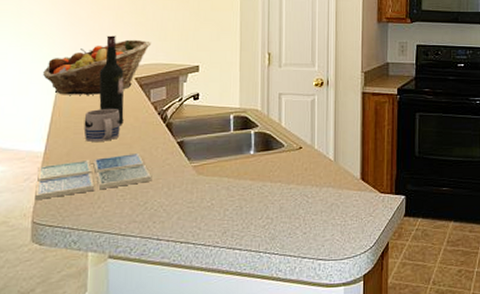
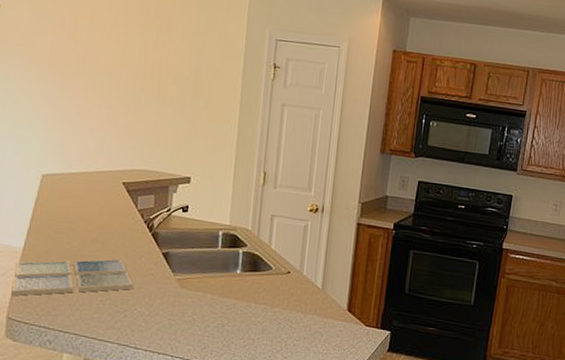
fruit basket: present [43,39,152,95] -> none [26,141,143,196]
mug: present [84,109,121,142] -> none [66,210,106,244]
wine bottle: present [99,35,124,125] -> none [83,135,112,229]

